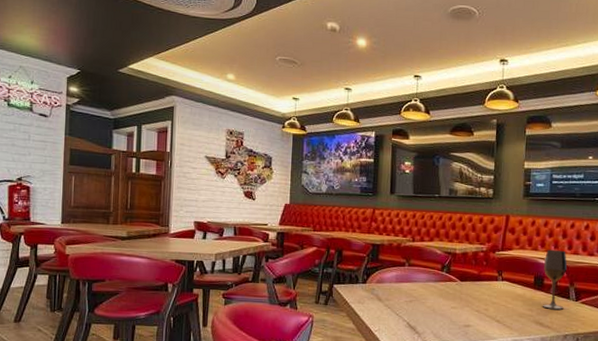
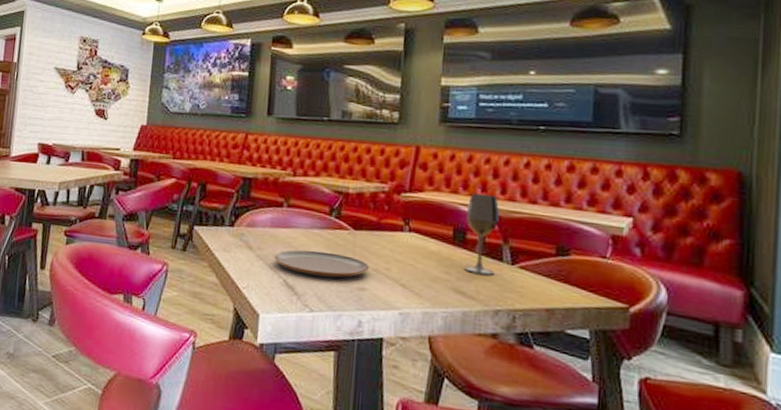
plate: none [399,298,473,319] -> present [274,250,370,278]

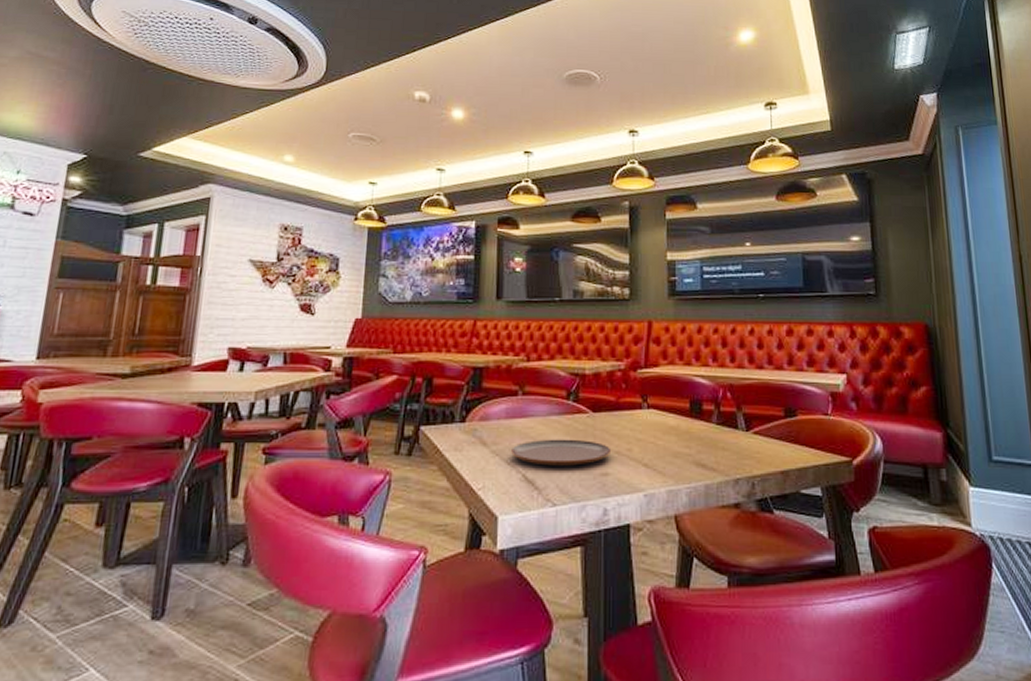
wine glass: present [463,193,500,275] -> none [700,363,732,444]

